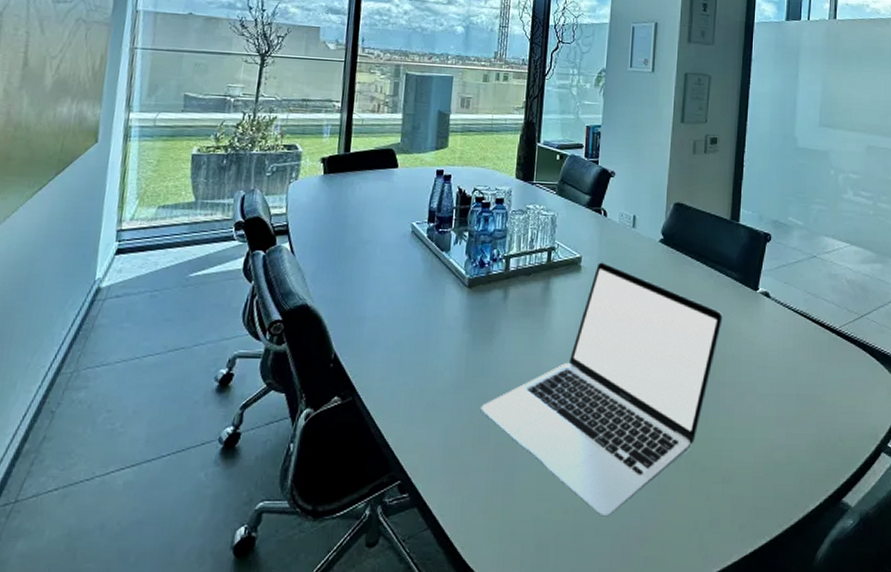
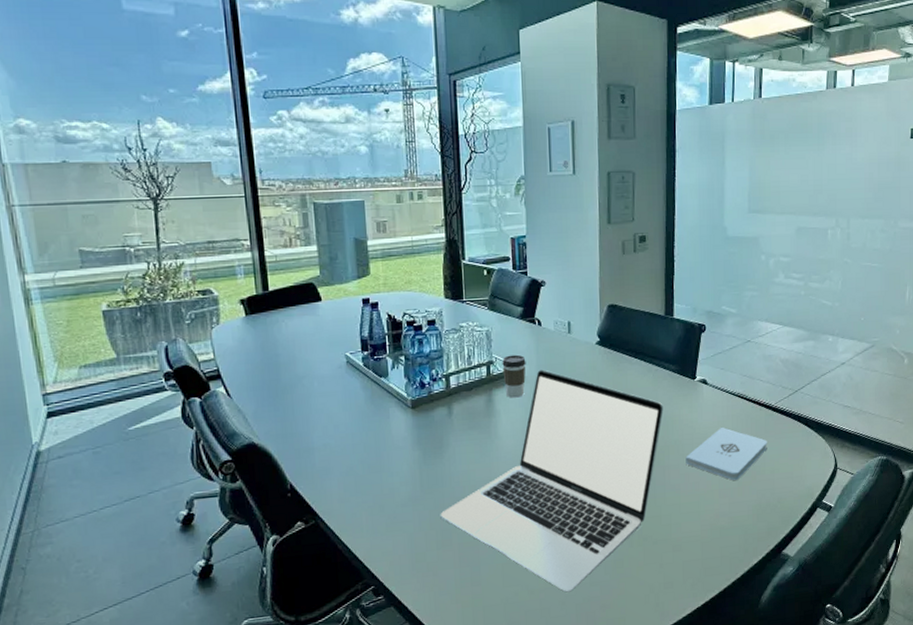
coffee cup: none [563,243,588,289] -> present [502,354,526,398]
notepad: none [742,346,830,408] -> present [685,426,767,480]

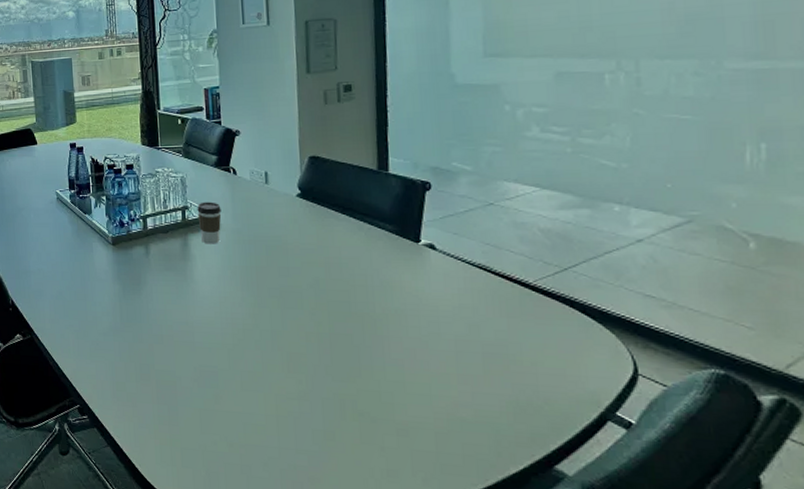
laptop: present [440,369,664,593] -> none [138,218,380,454]
notepad: present [685,426,767,480] -> none [410,300,525,366]

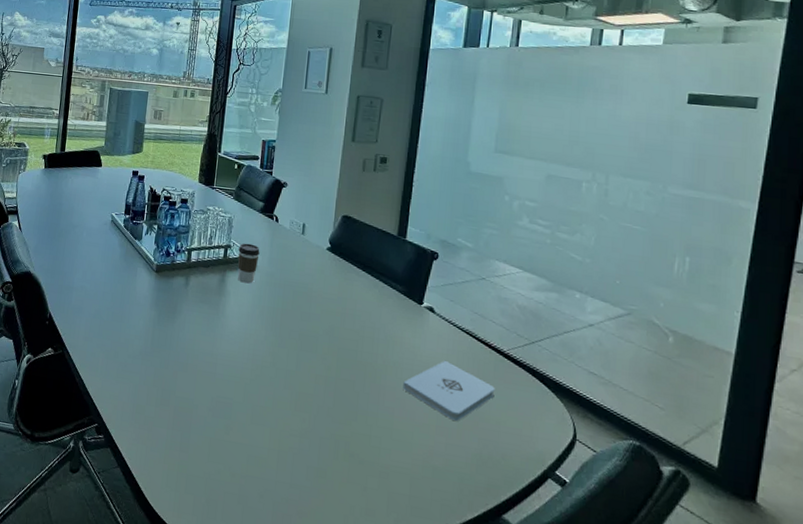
notepad: none [410,300,525,366] -> present [403,360,495,421]

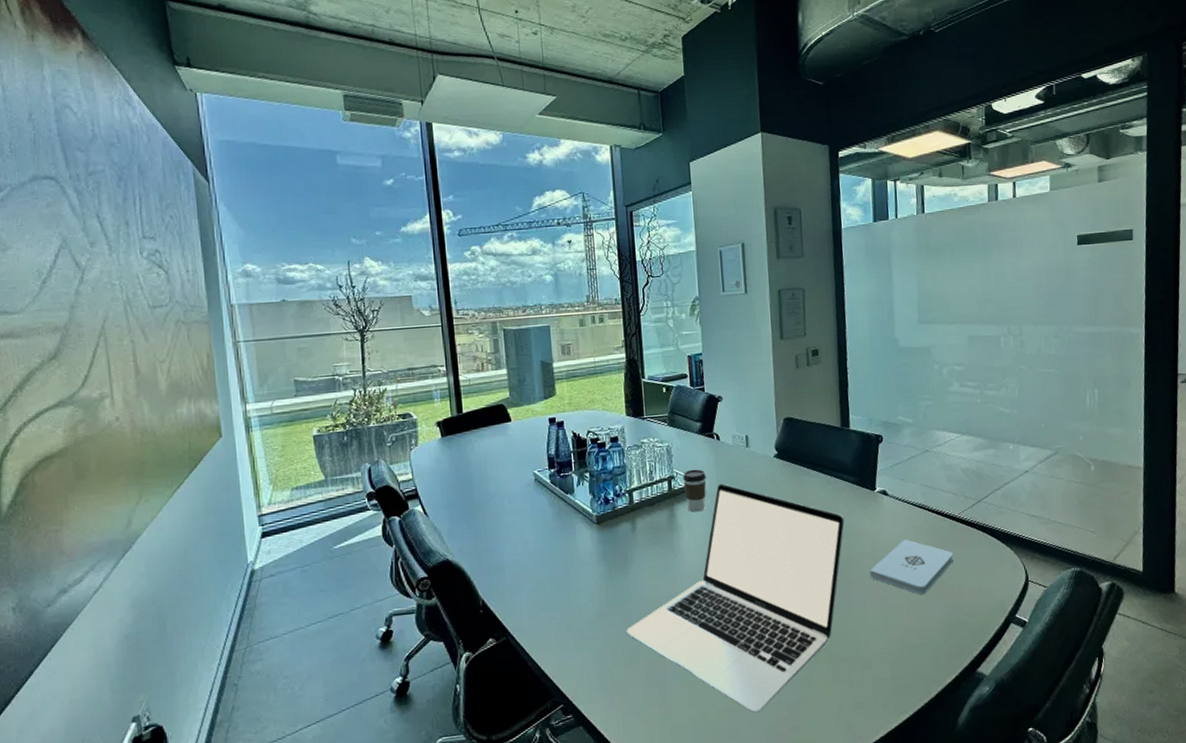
laptop: none [163,262,386,487] -> present [626,483,845,713]

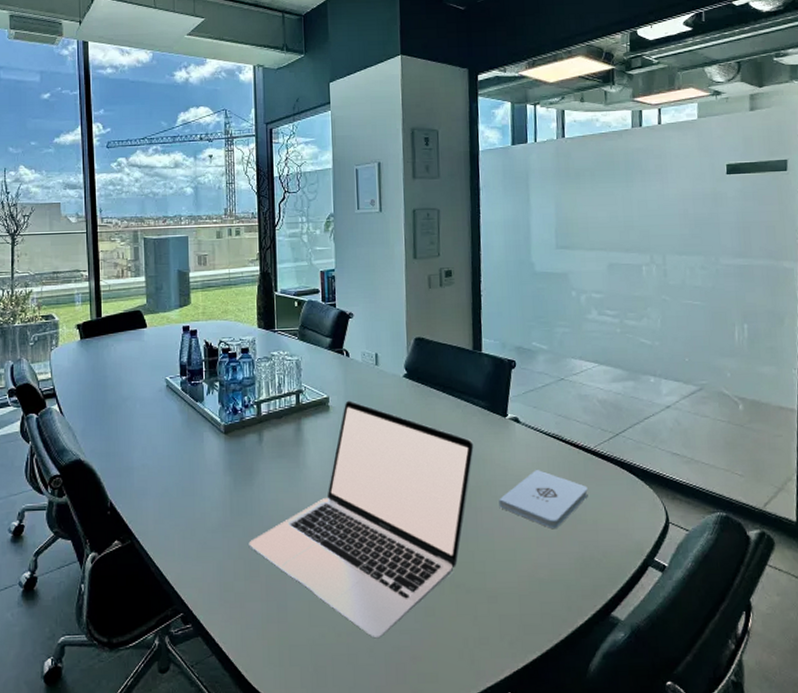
coffee cup: present [683,469,706,512] -> none [311,384,334,428]

